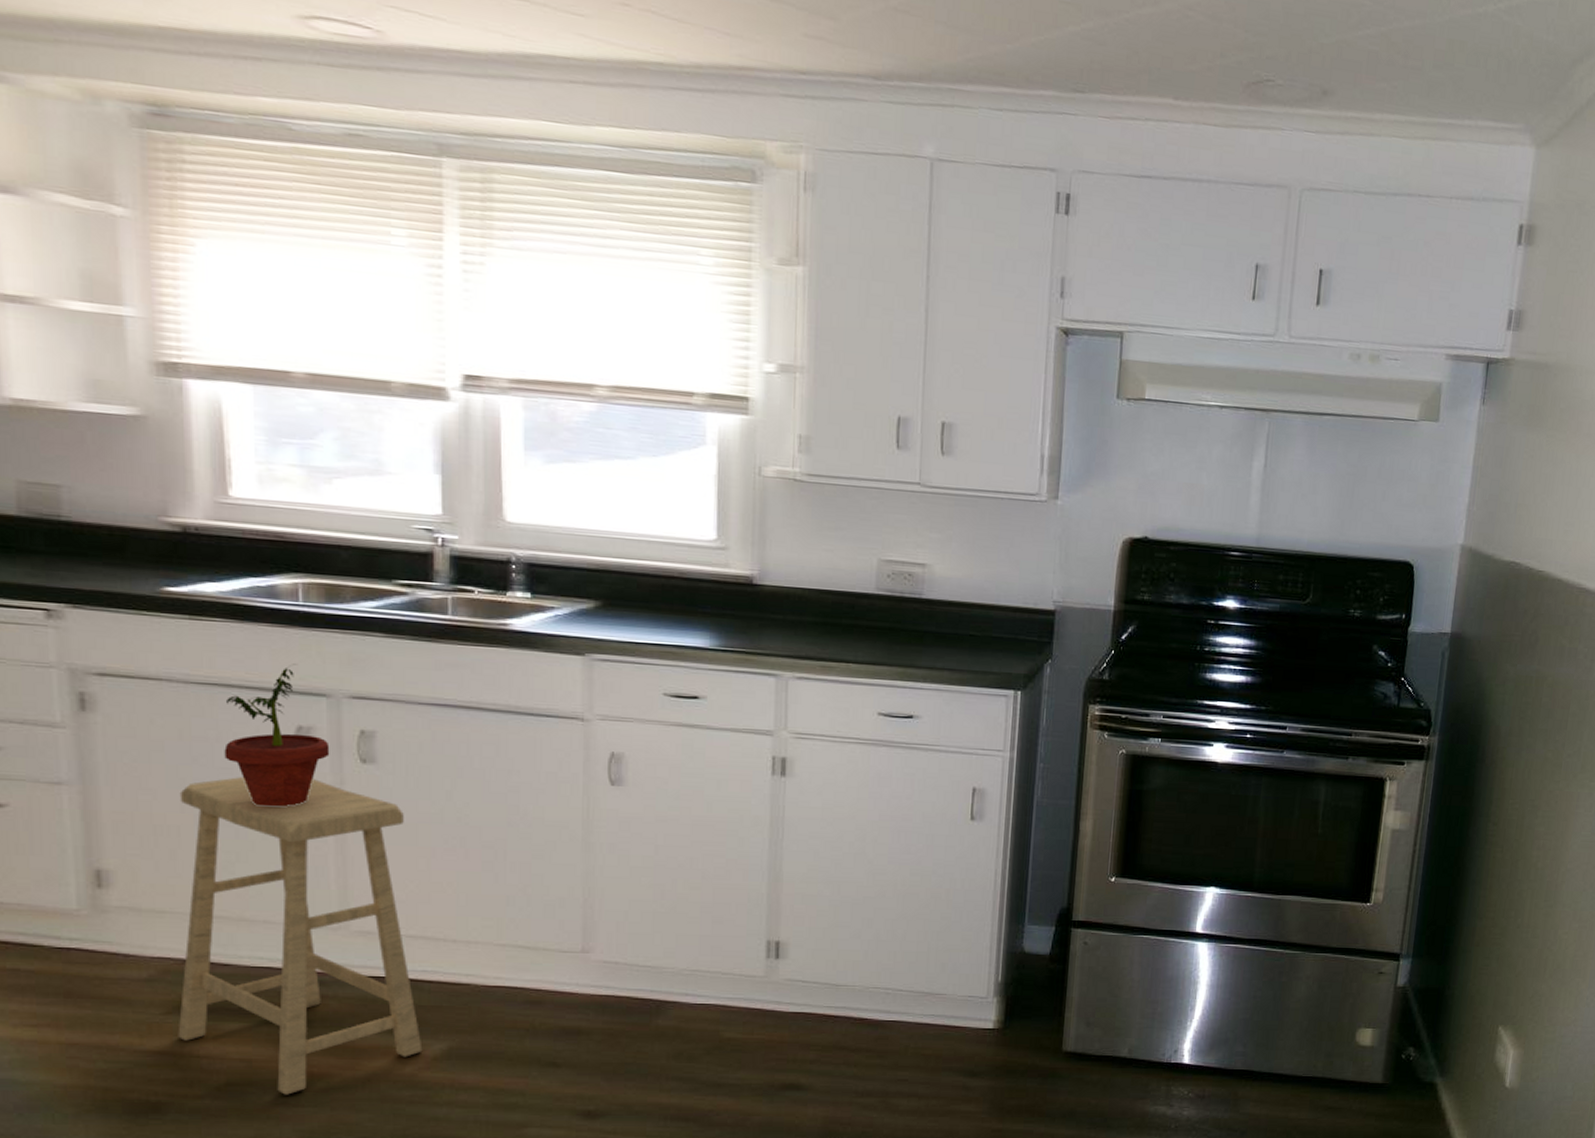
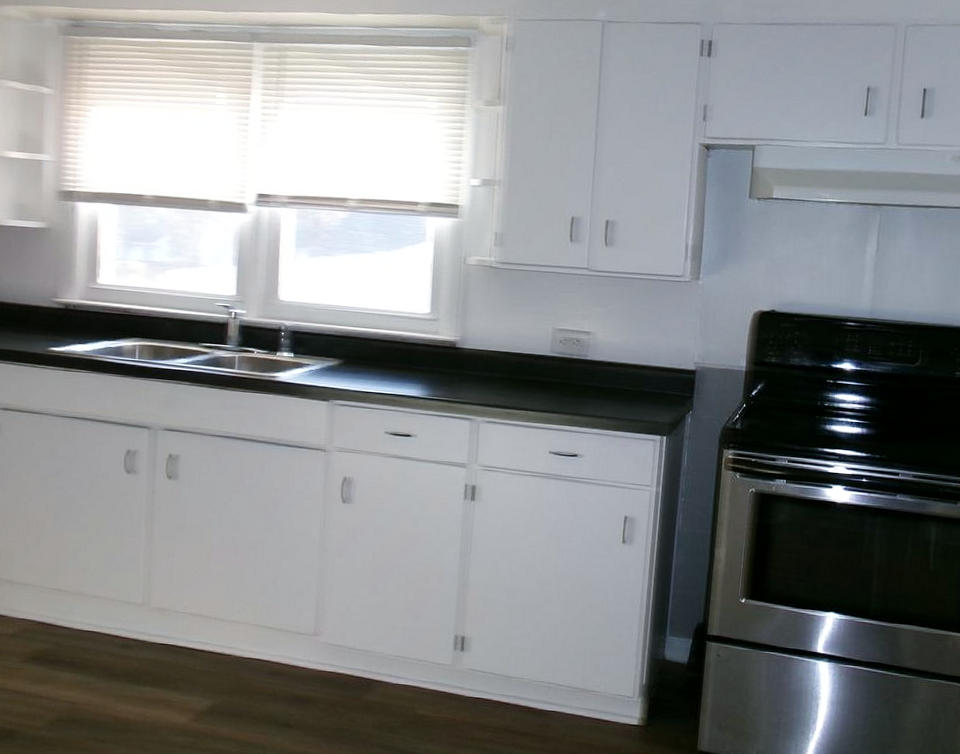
stool: present [178,777,423,1095] -> none [28,486,194,733]
potted plant: present [224,664,330,807] -> none [78,404,148,510]

